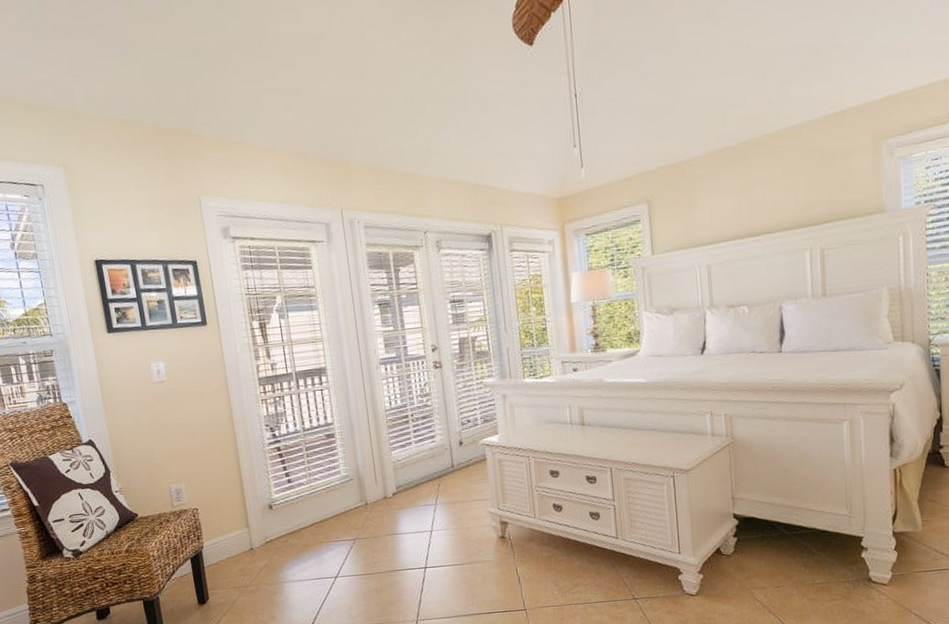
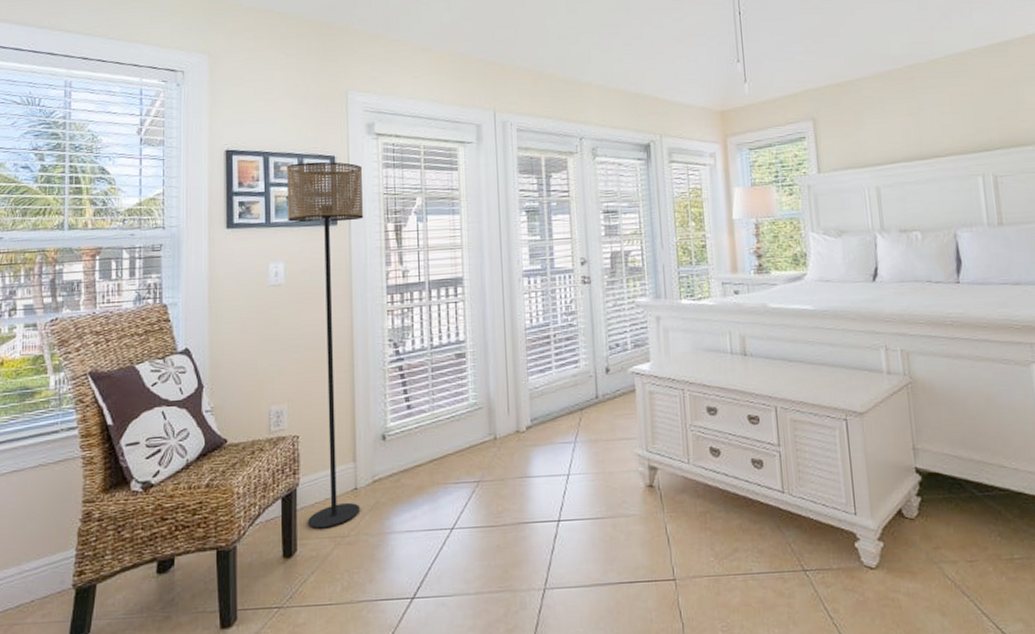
floor lamp: none [154,266,257,582] -> present [287,161,364,529]

